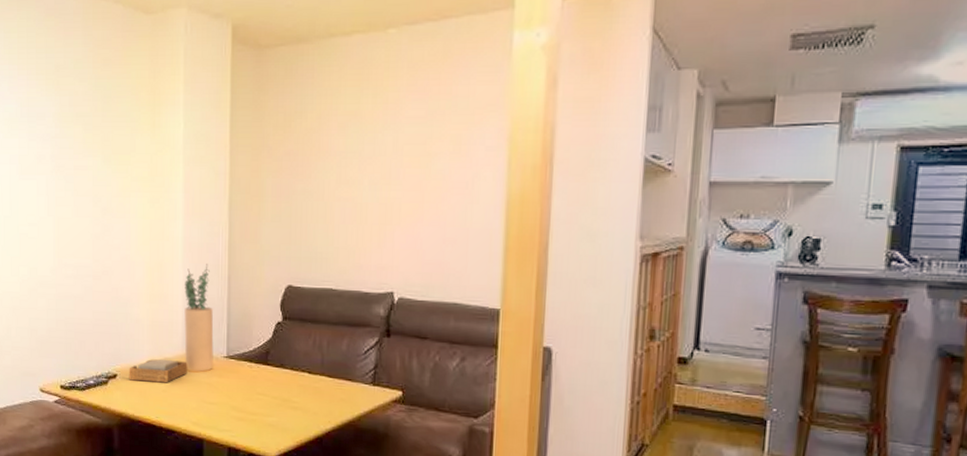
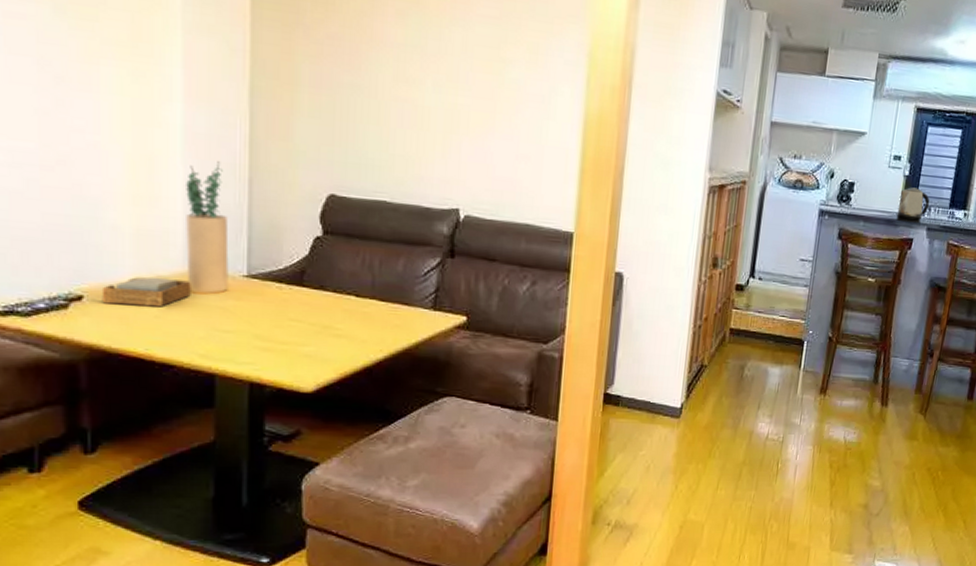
kettle: none [881,239,930,282] -> present [896,187,930,224]

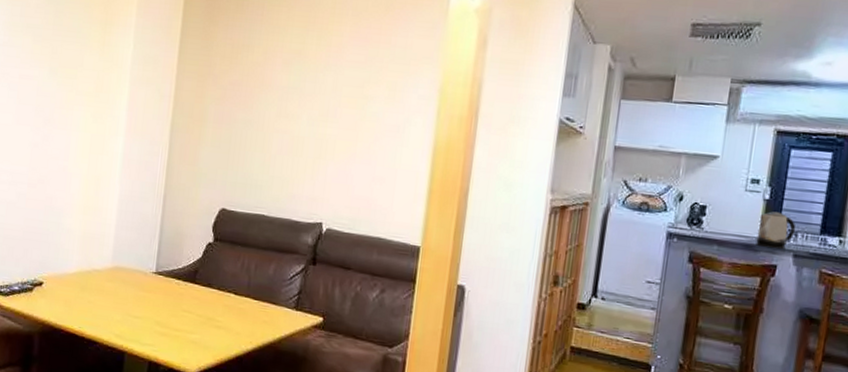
napkin holder: present [101,277,191,307] -> none [55,269,116,295]
vase: present [186,161,229,295] -> none [113,181,146,286]

